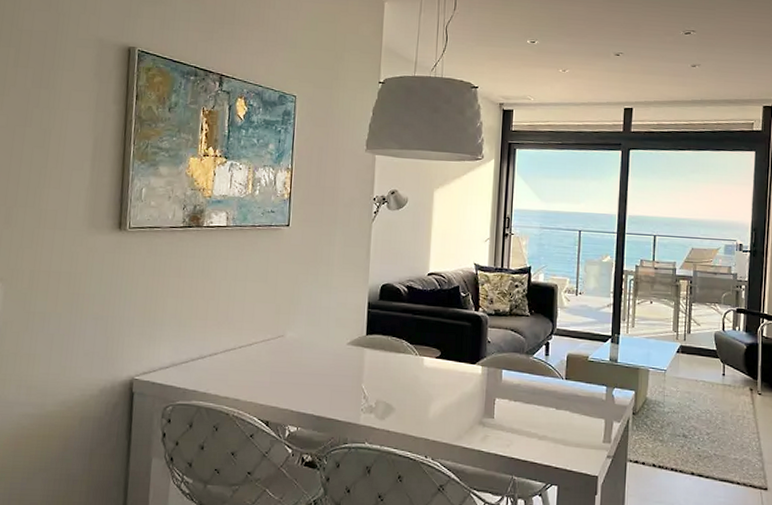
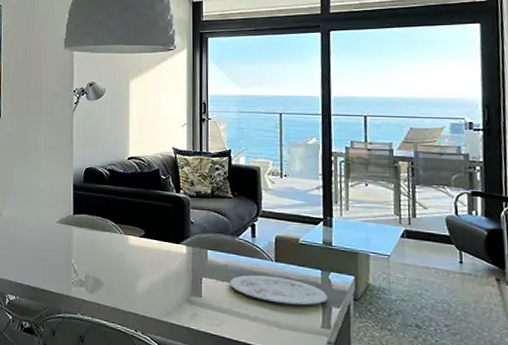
plate: none [521,393,610,422] -> present [229,275,328,305]

